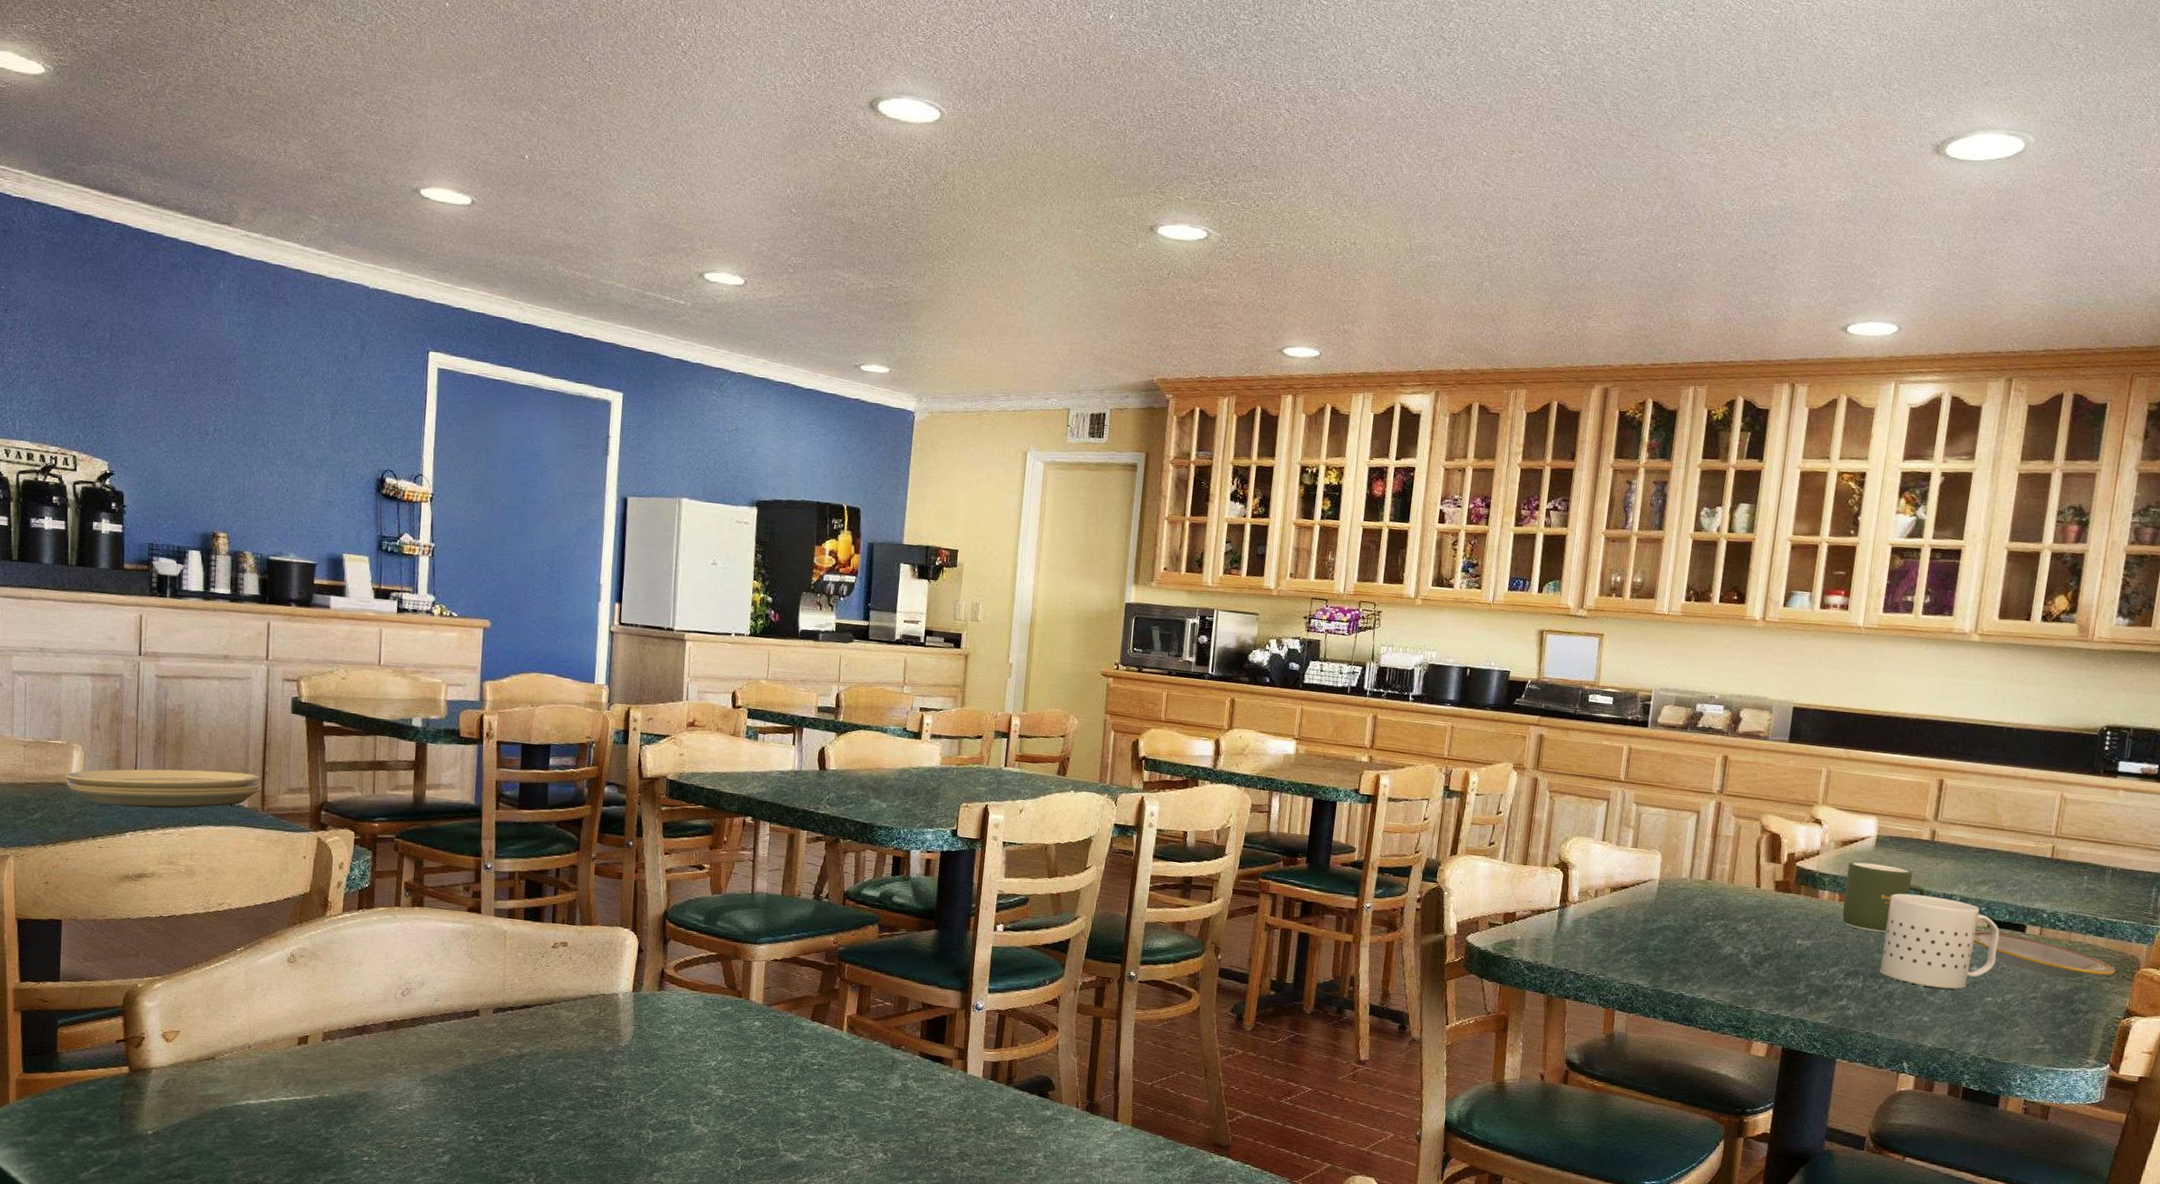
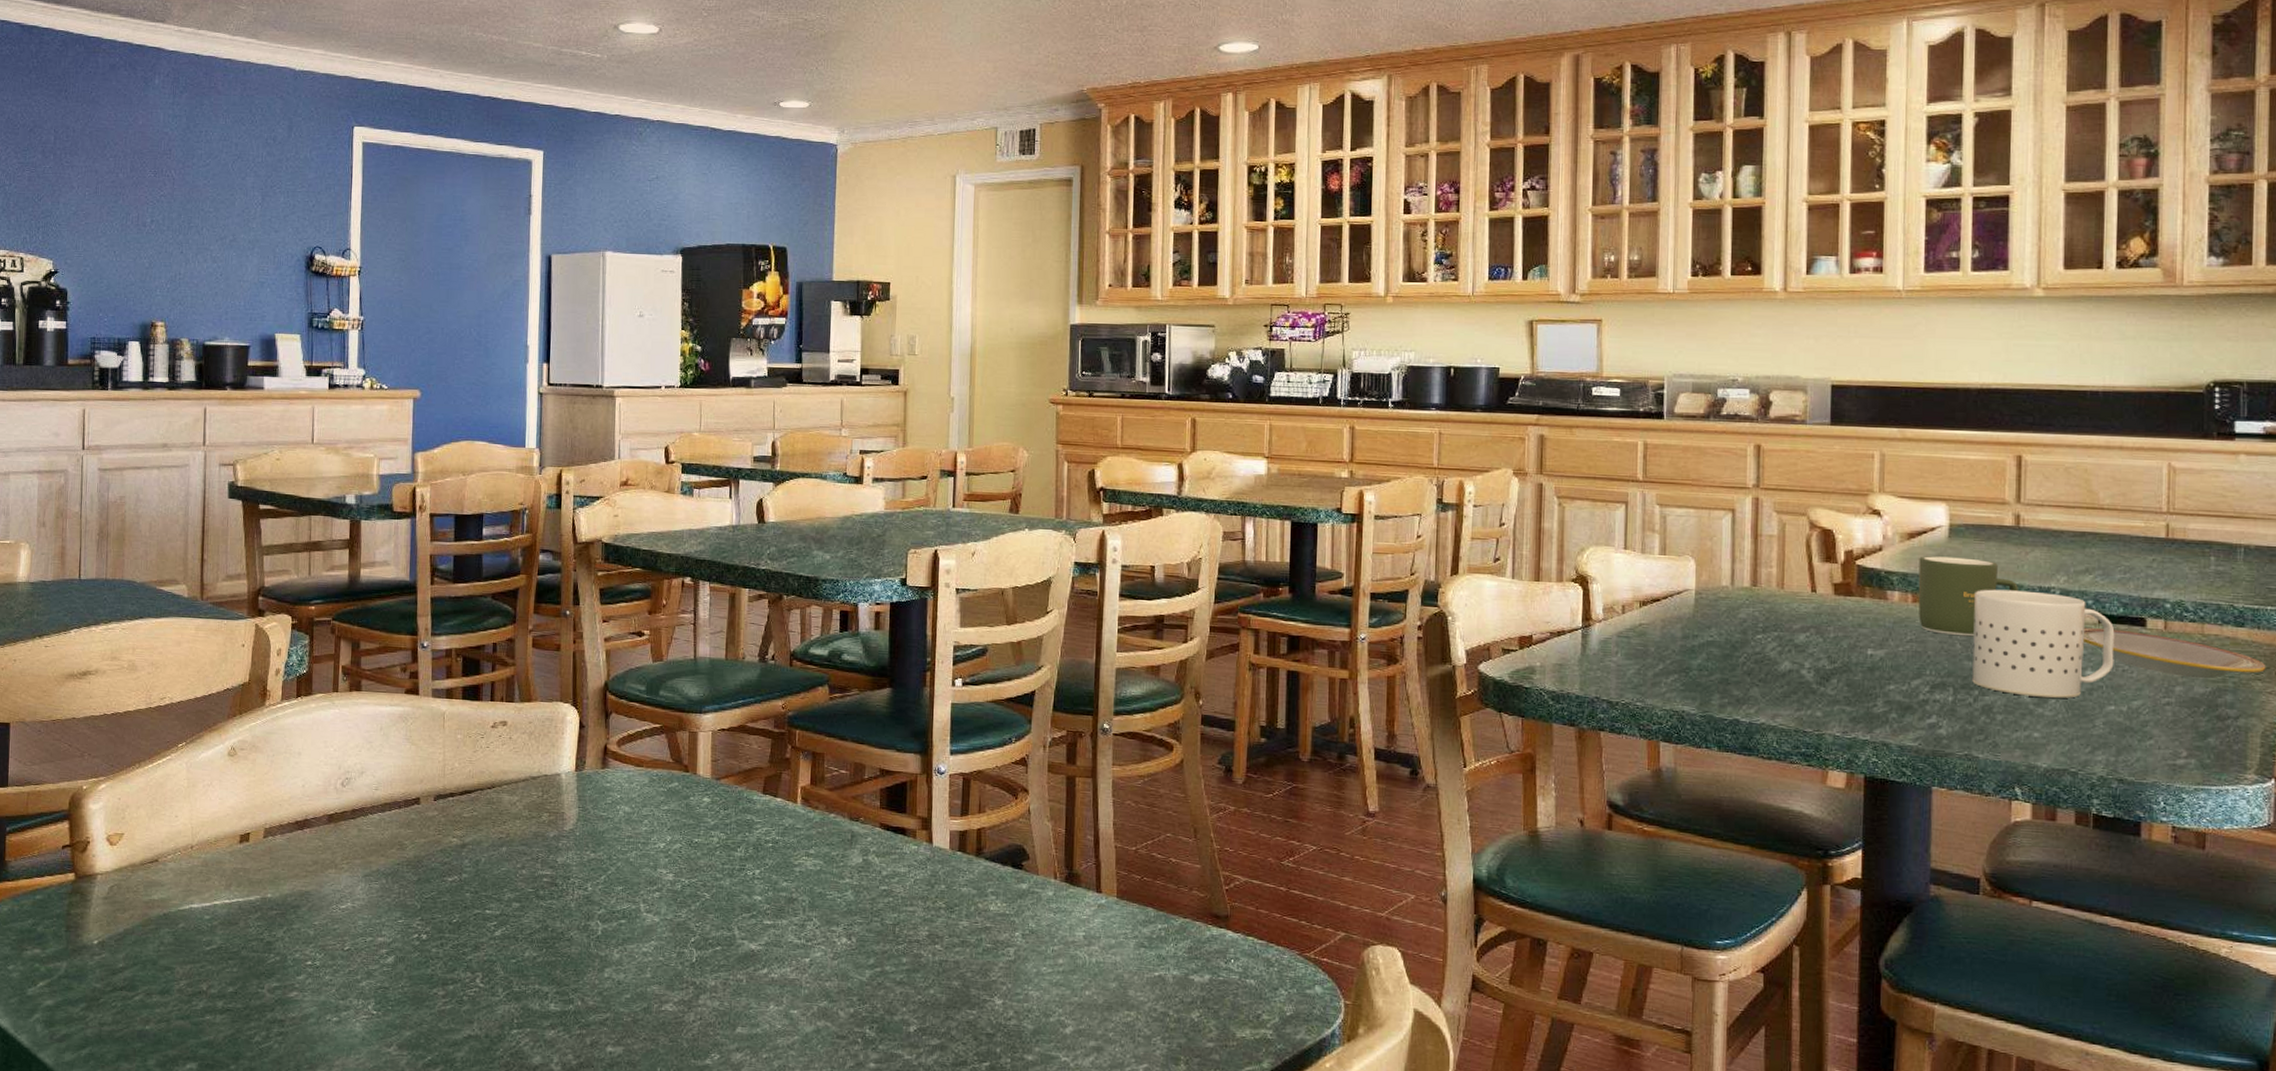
plate: present [65,769,262,809] -> none [13,561,200,604]

